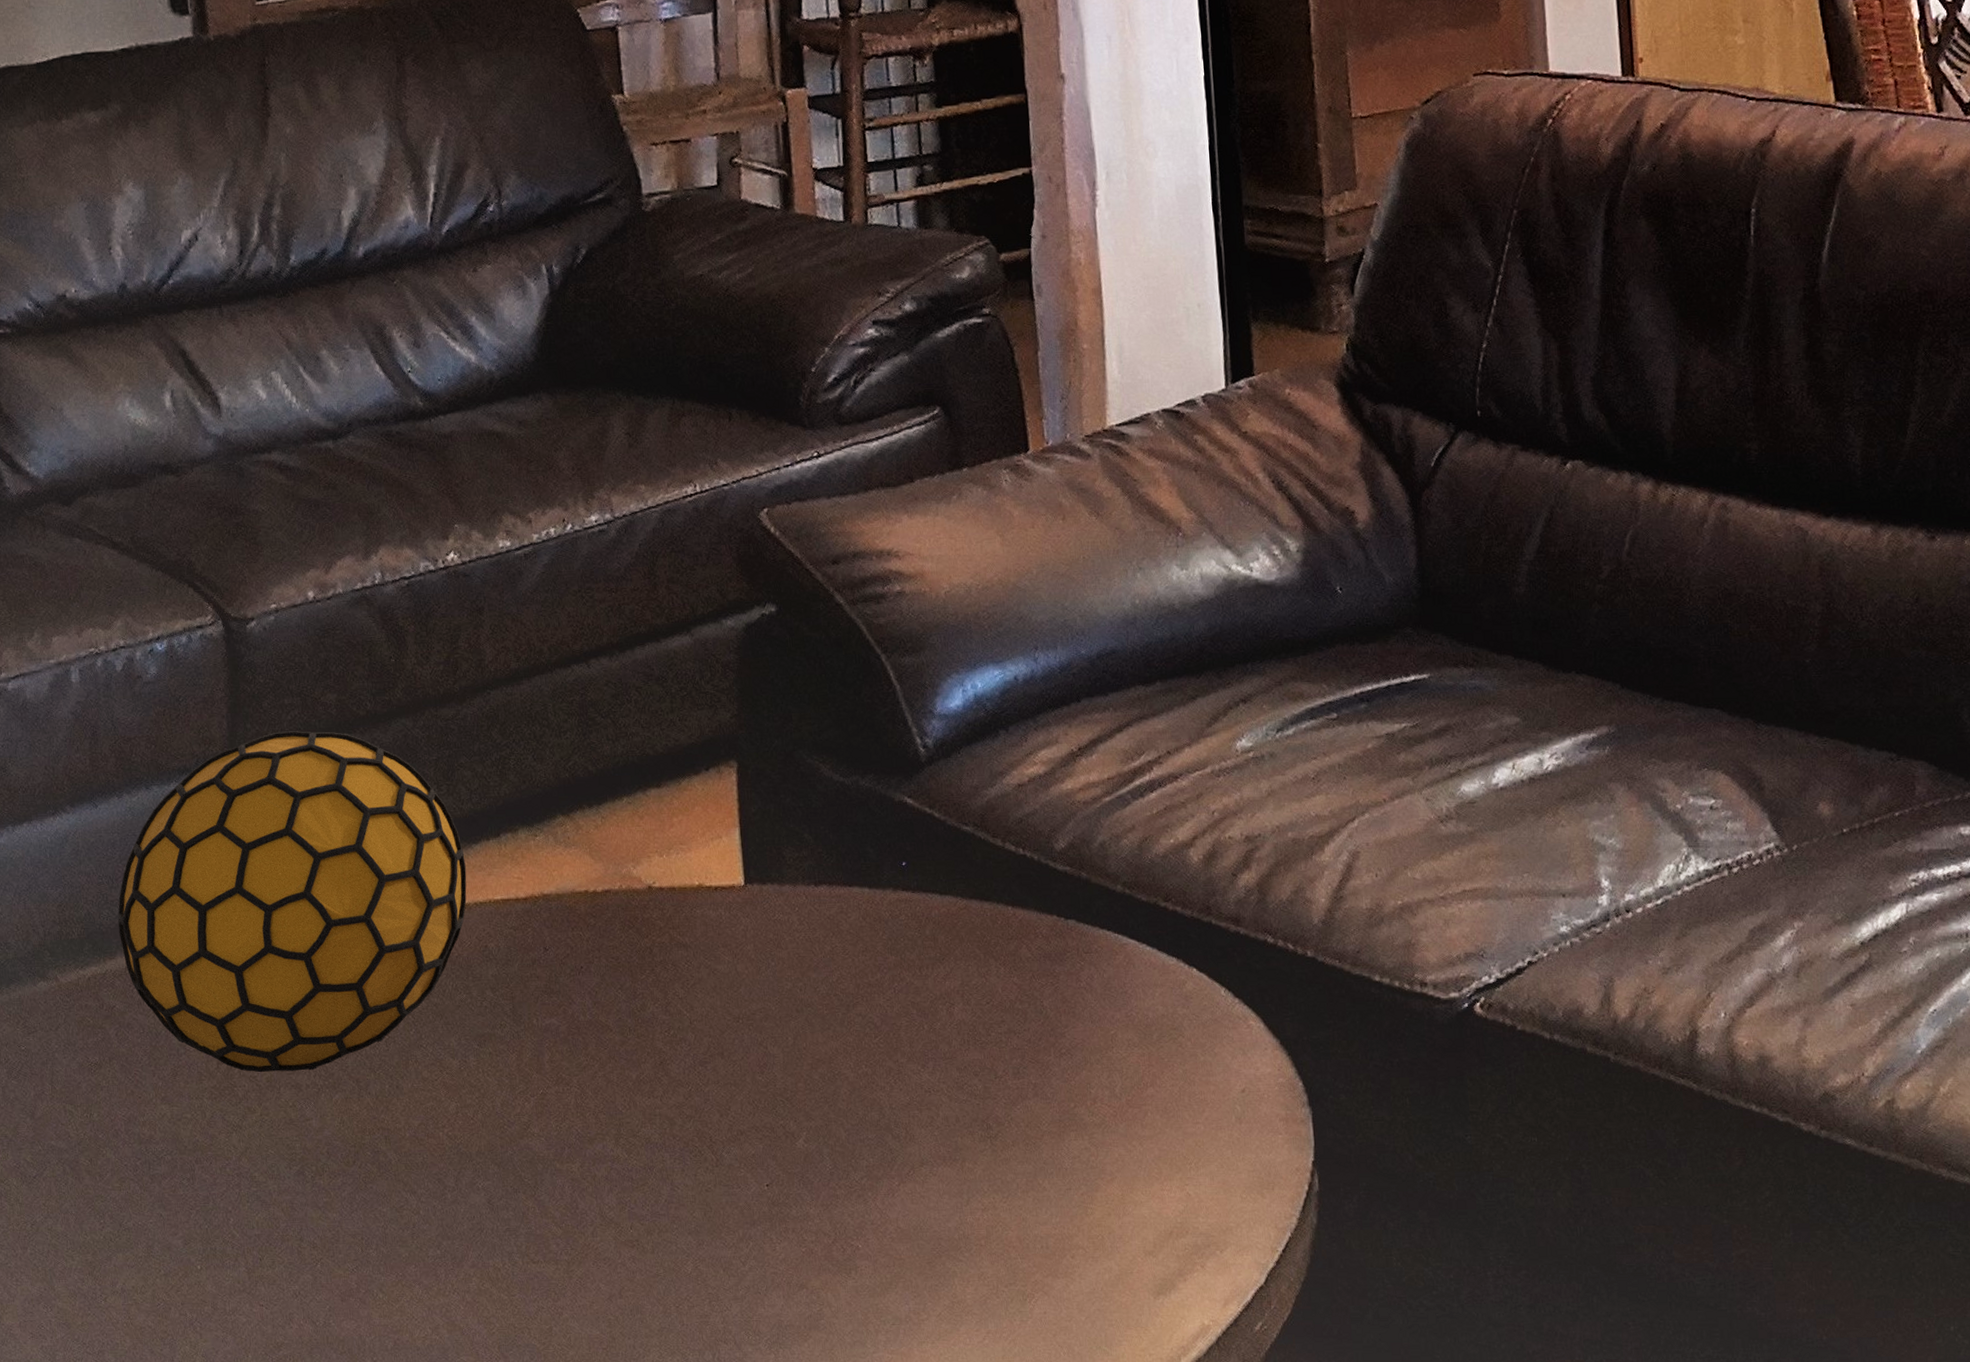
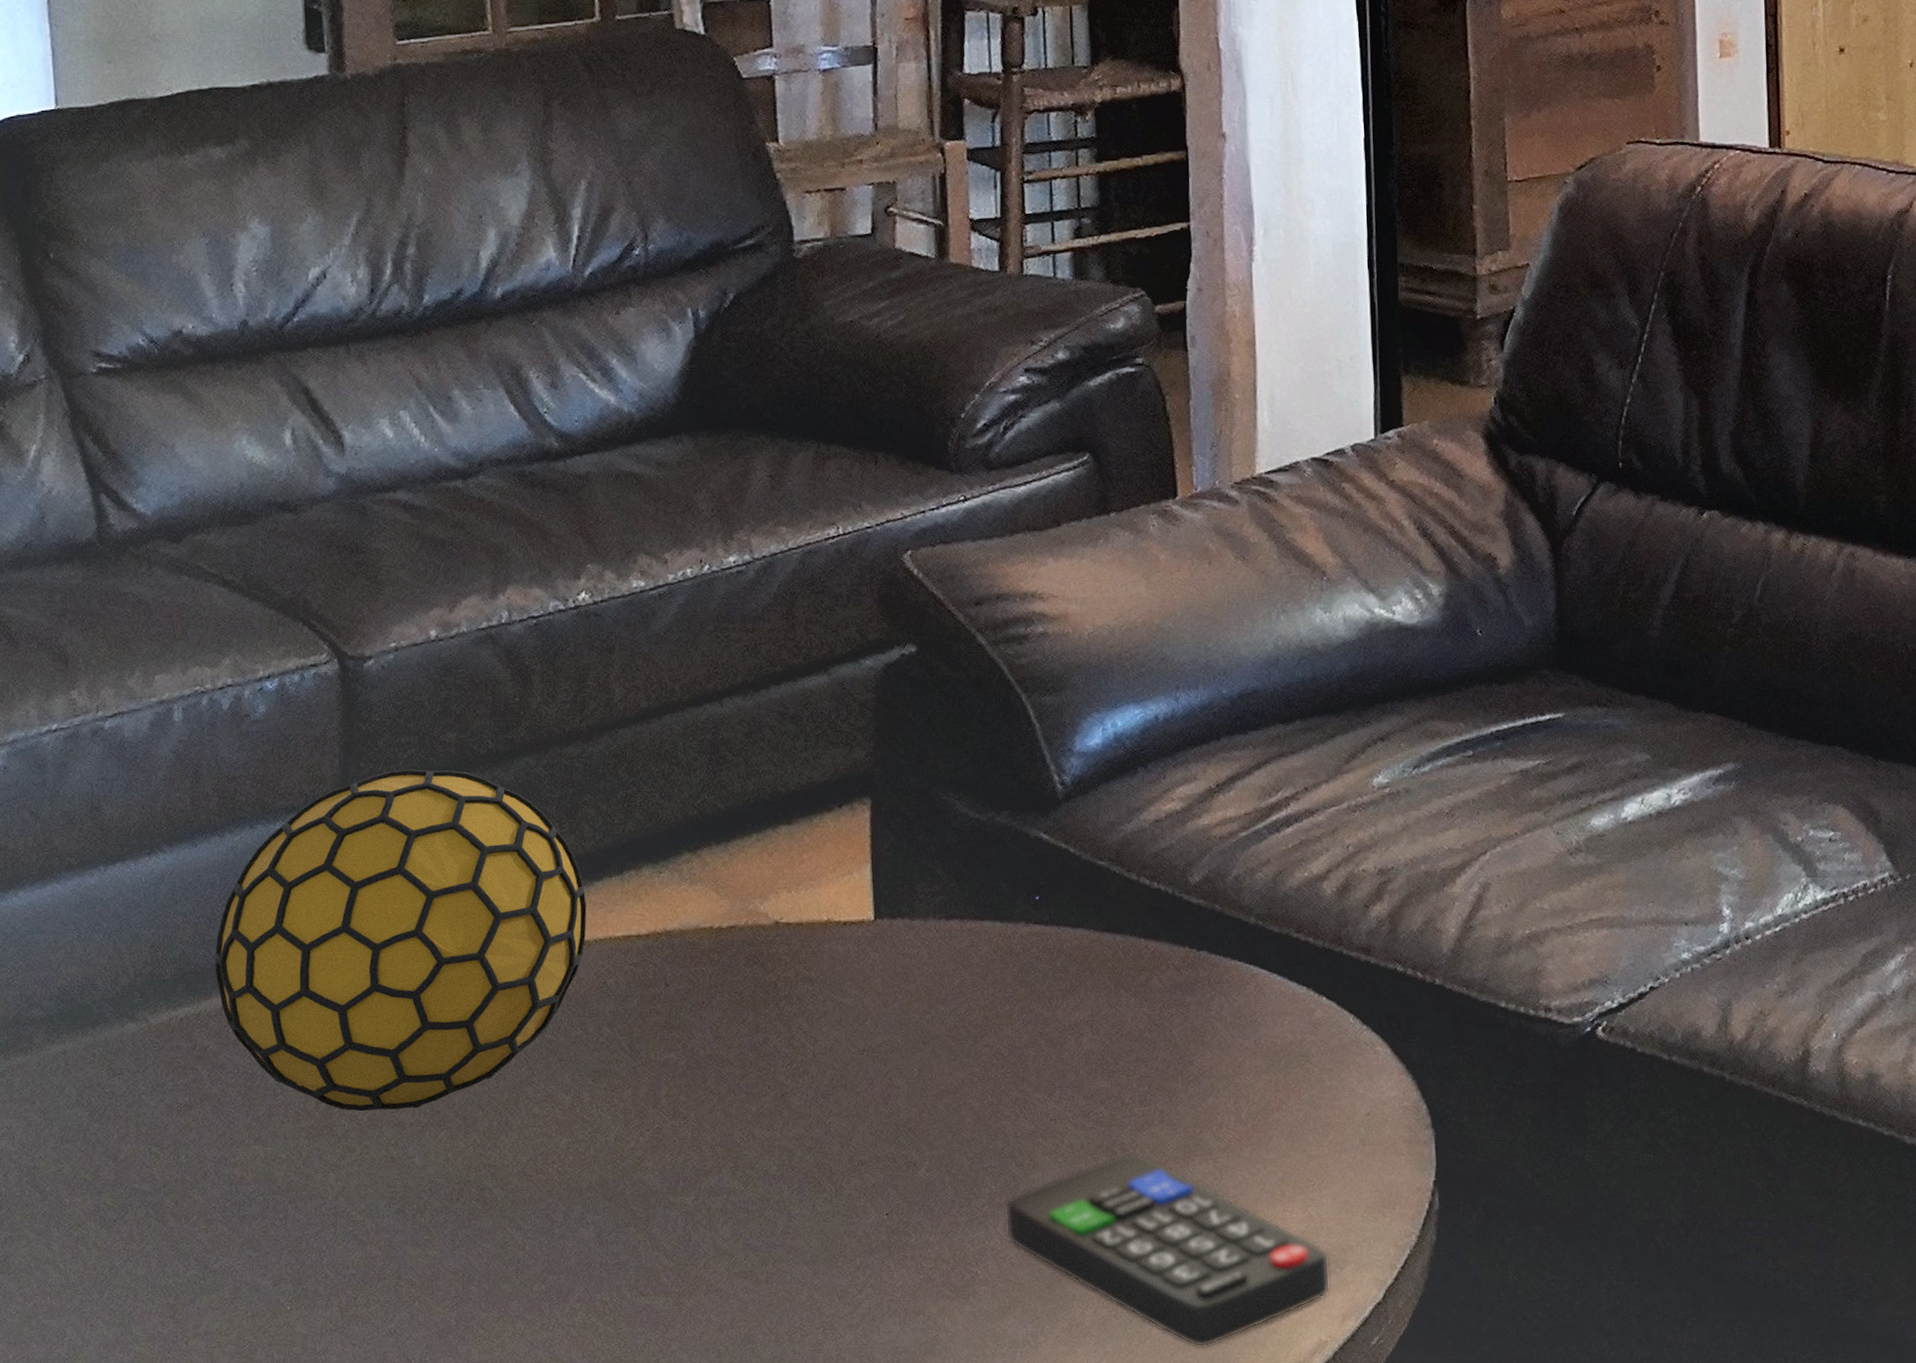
remote control: none [883,1126,1211,1329] -> present [1005,1152,1331,1348]

